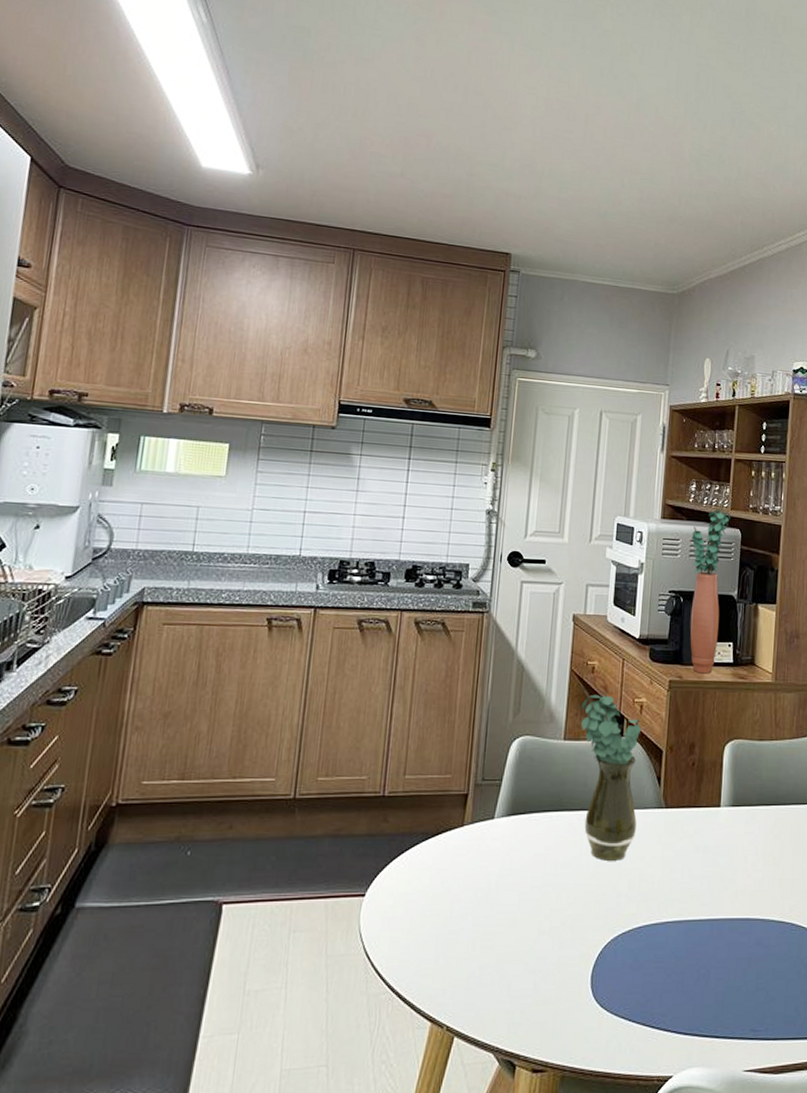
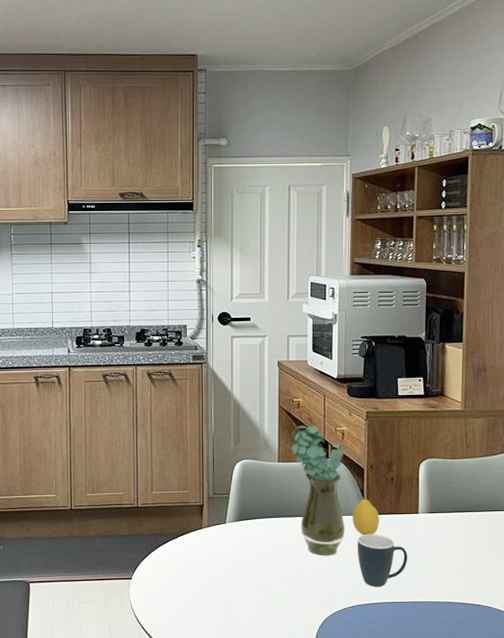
fruit: none [645,789,677,835] -> present [352,500,380,536]
mug: none [648,832,706,900] -> present [357,534,408,586]
vase: present [689,502,731,674] -> none [380,256,416,405]

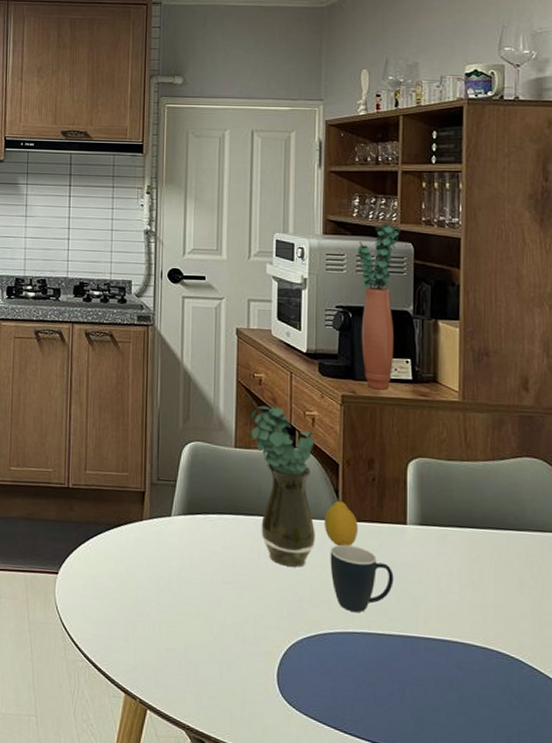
vase: none [380,256,416,405] -> present [358,216,401,390]

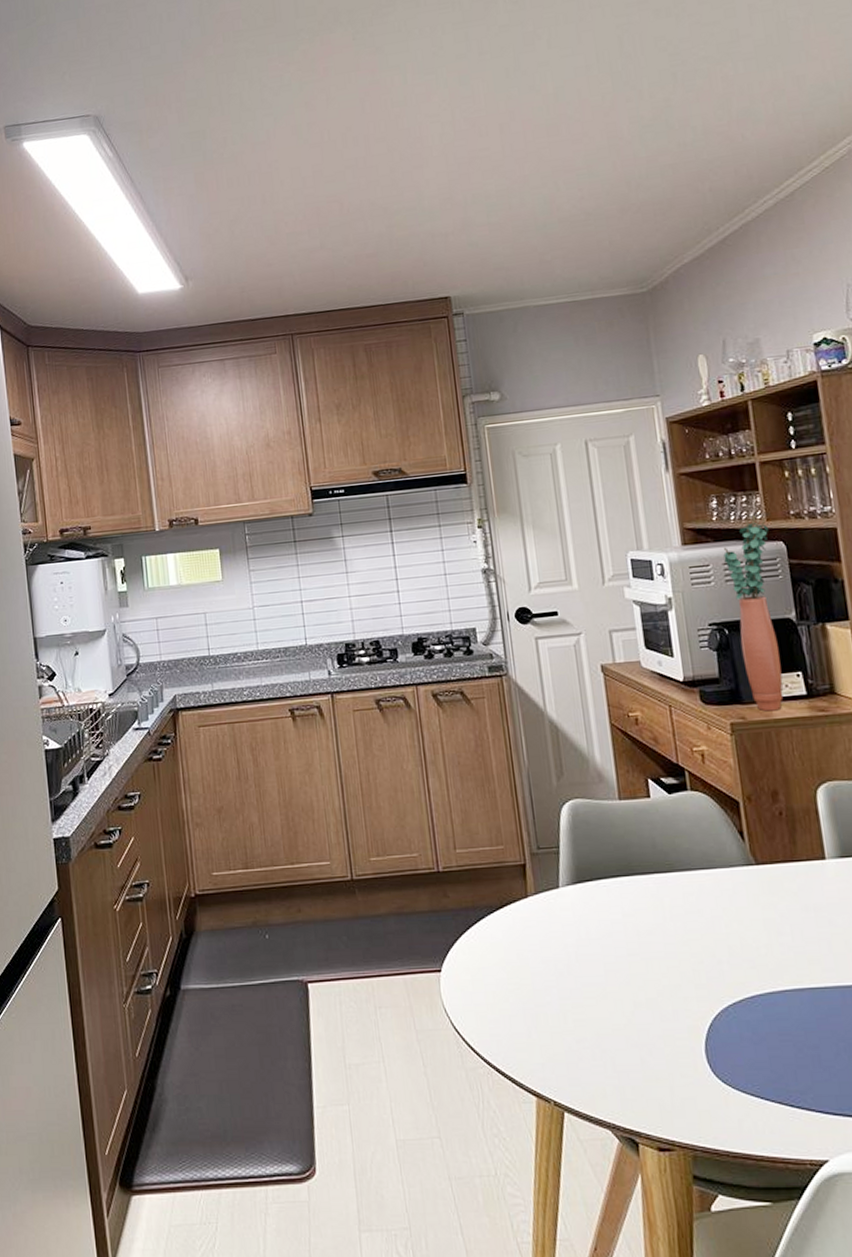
vase: present [251,401,315,567] -> none [630,742,726,926]
fruit: present [323,501,359,547] -> none [731,844,773,895]
mug: present [330,544,394,612] -> none [743,891,821,967]

